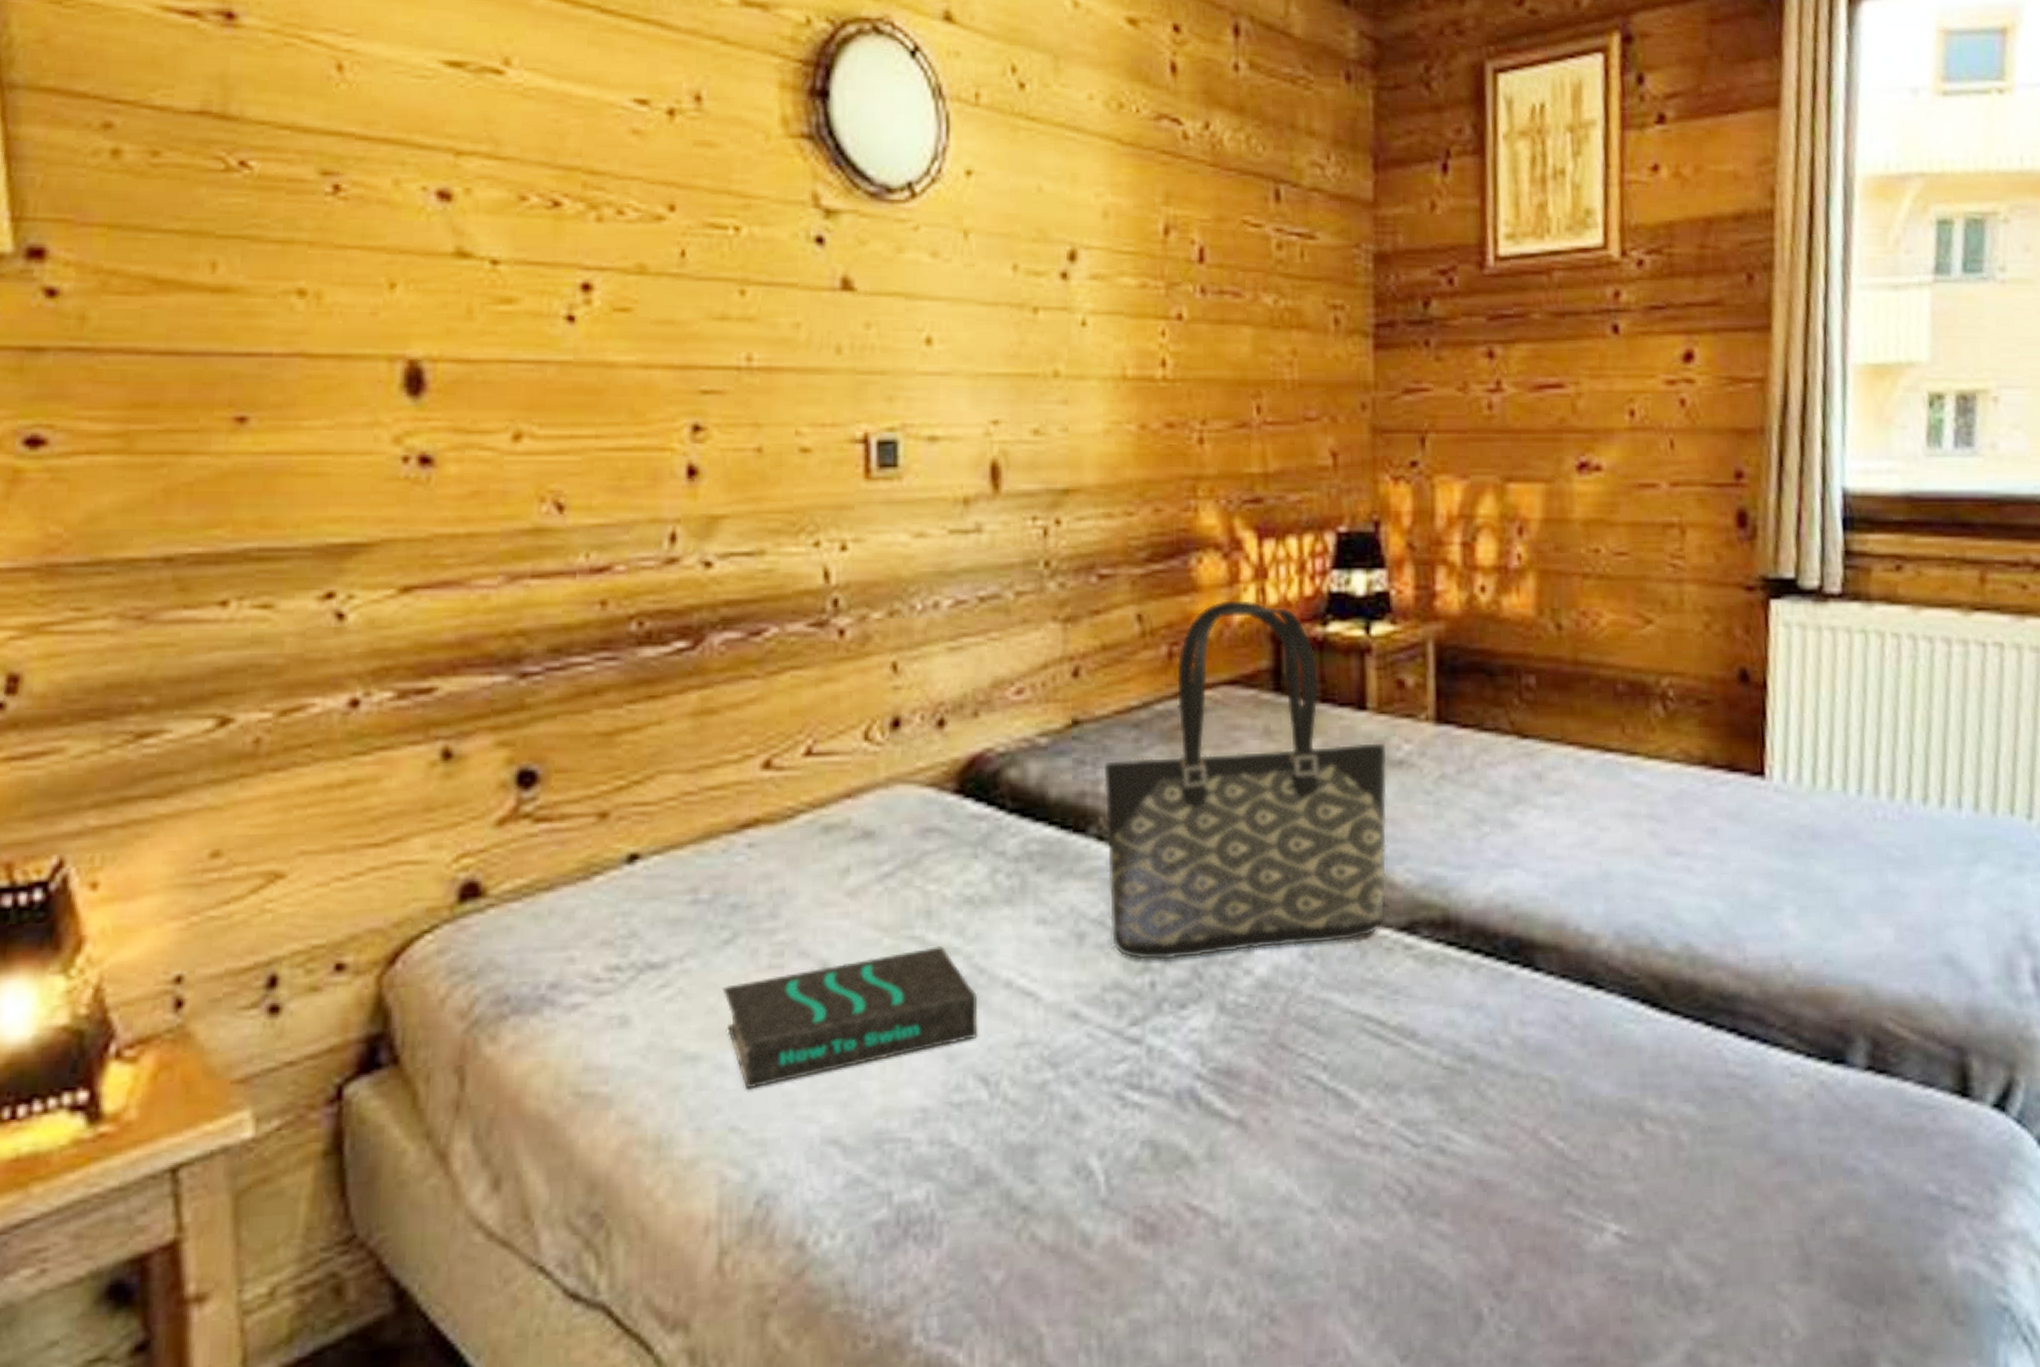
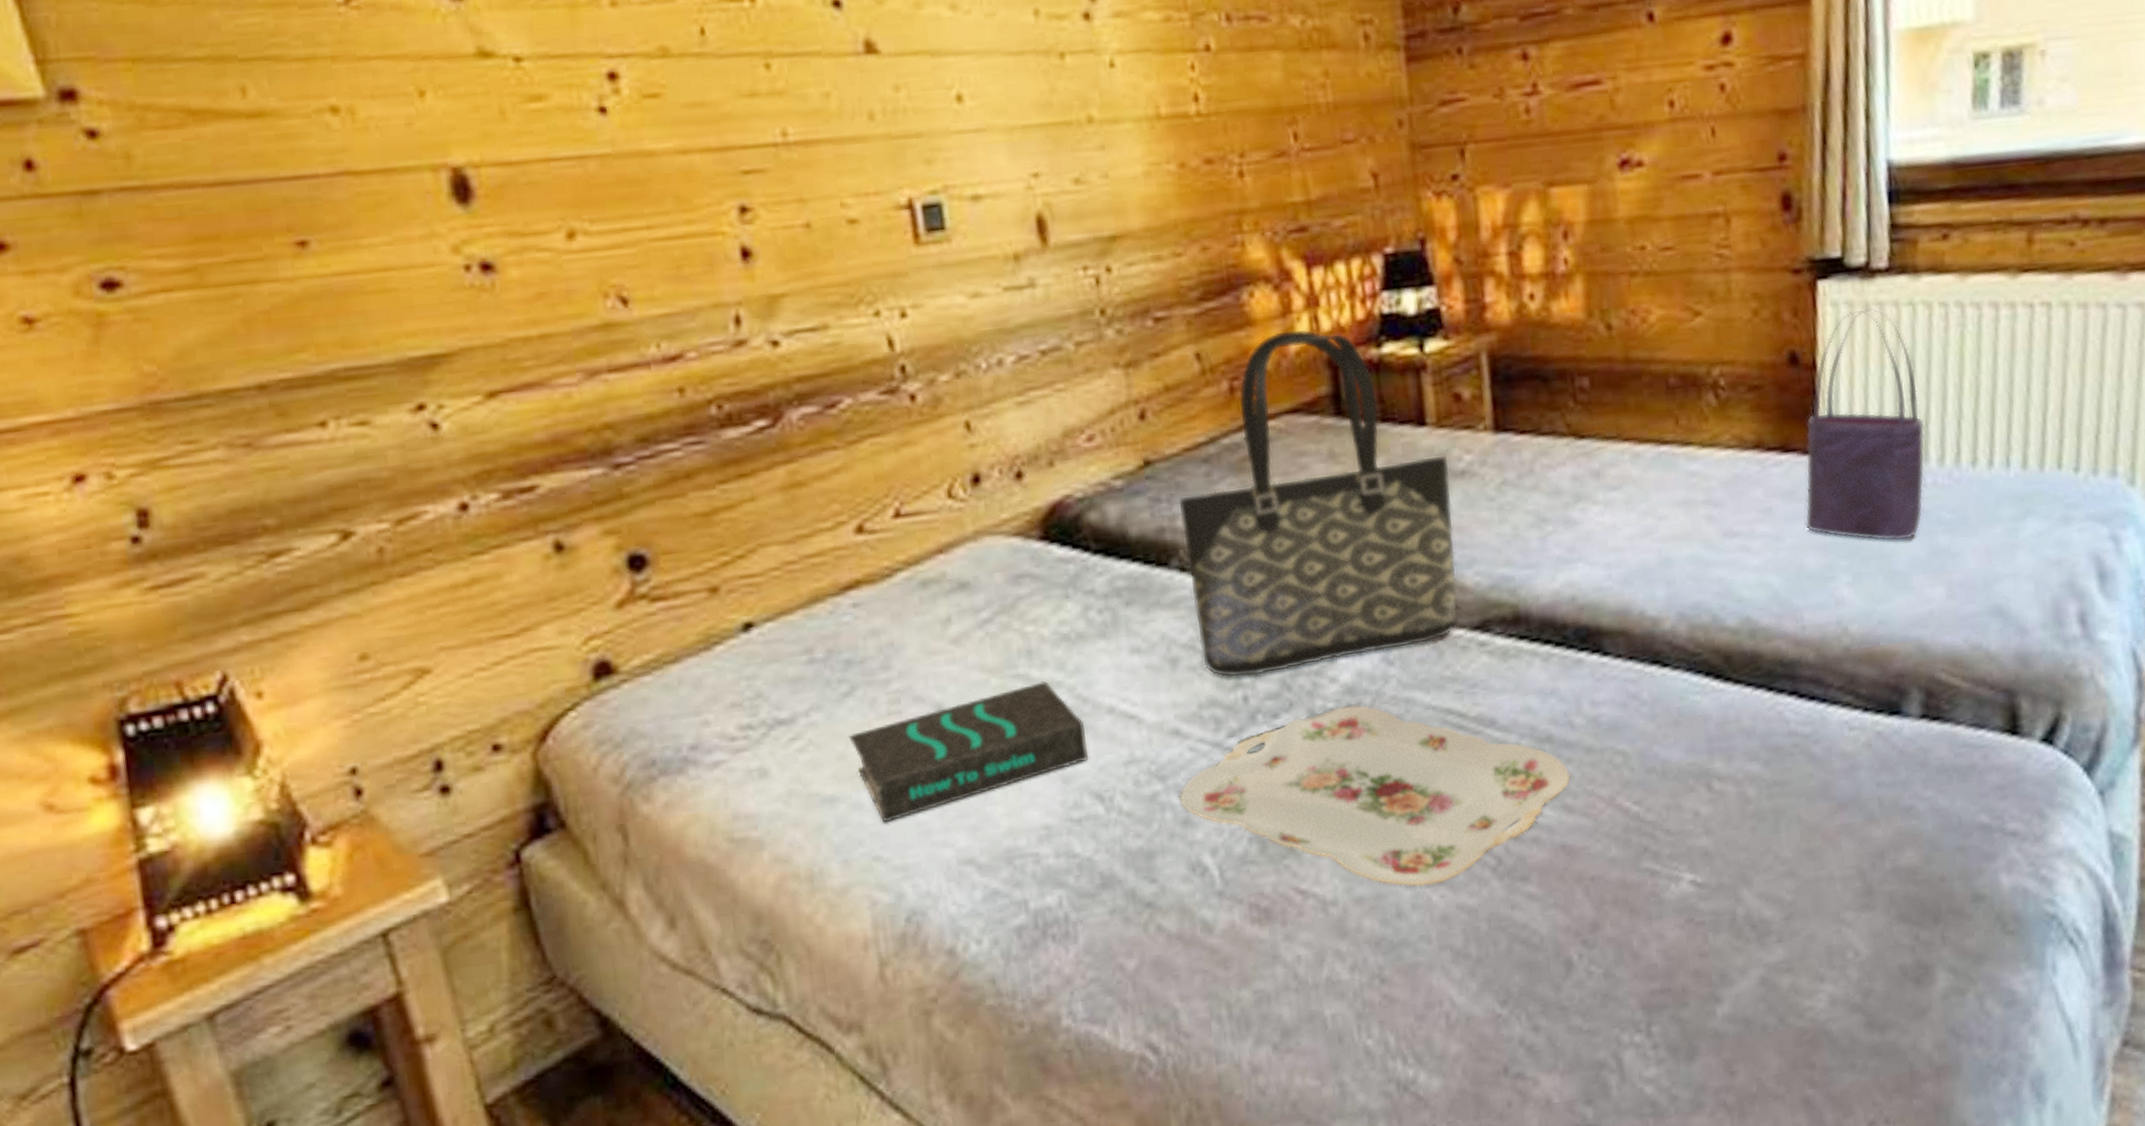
serving tray: none [1071,1001,1492,1213] -> present [1179,705,1570,887]
tote bag: none [1750,631,1876,876] -> present [1805,307,1926,542]

